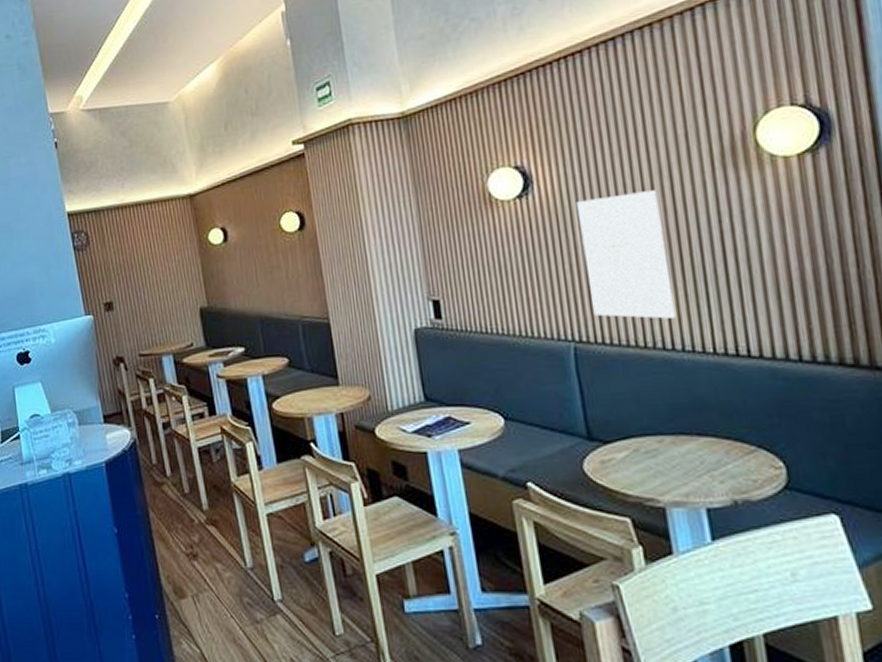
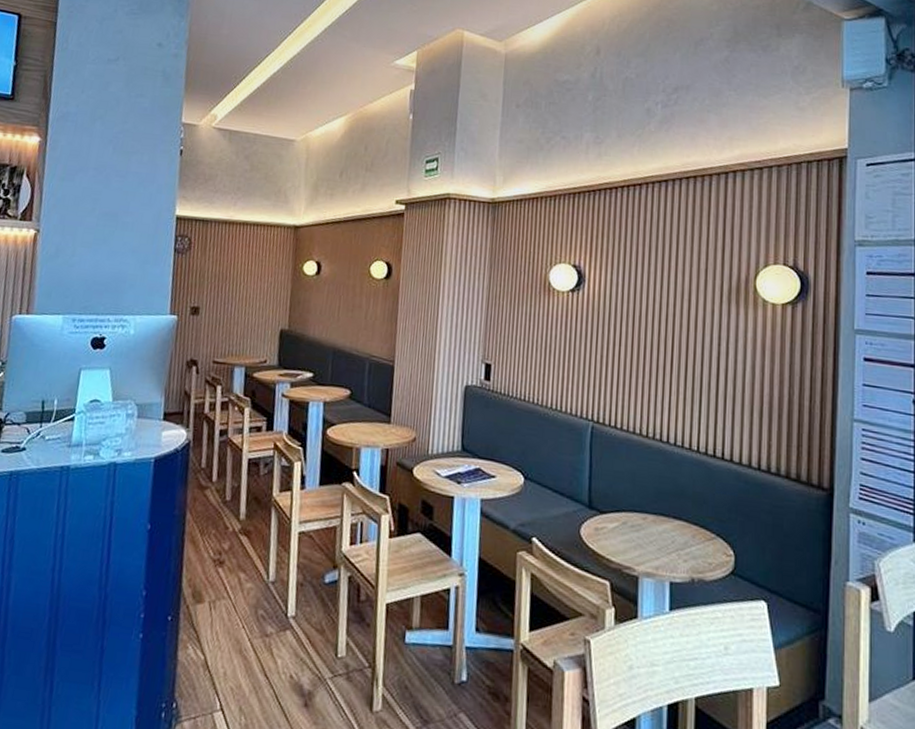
wall art: present [575,190,676,319] -> none [612,304,677,416]

